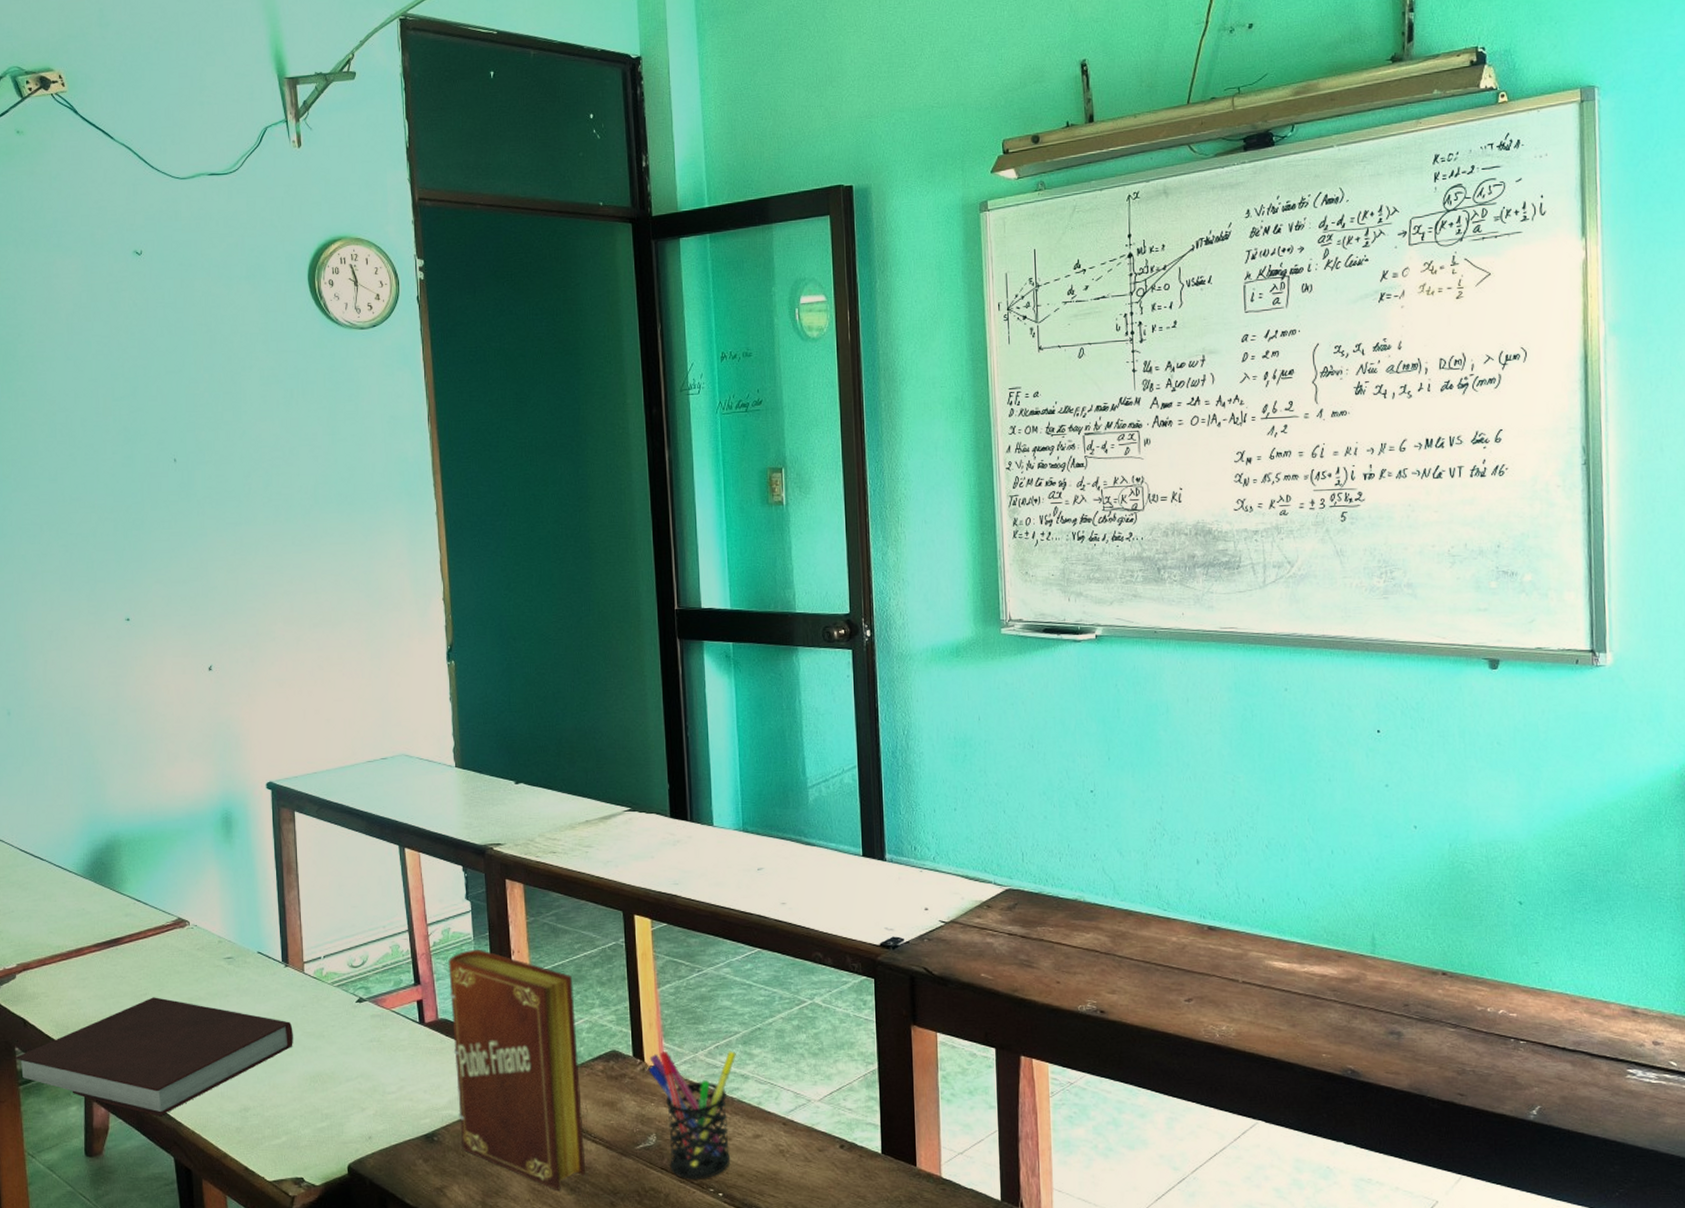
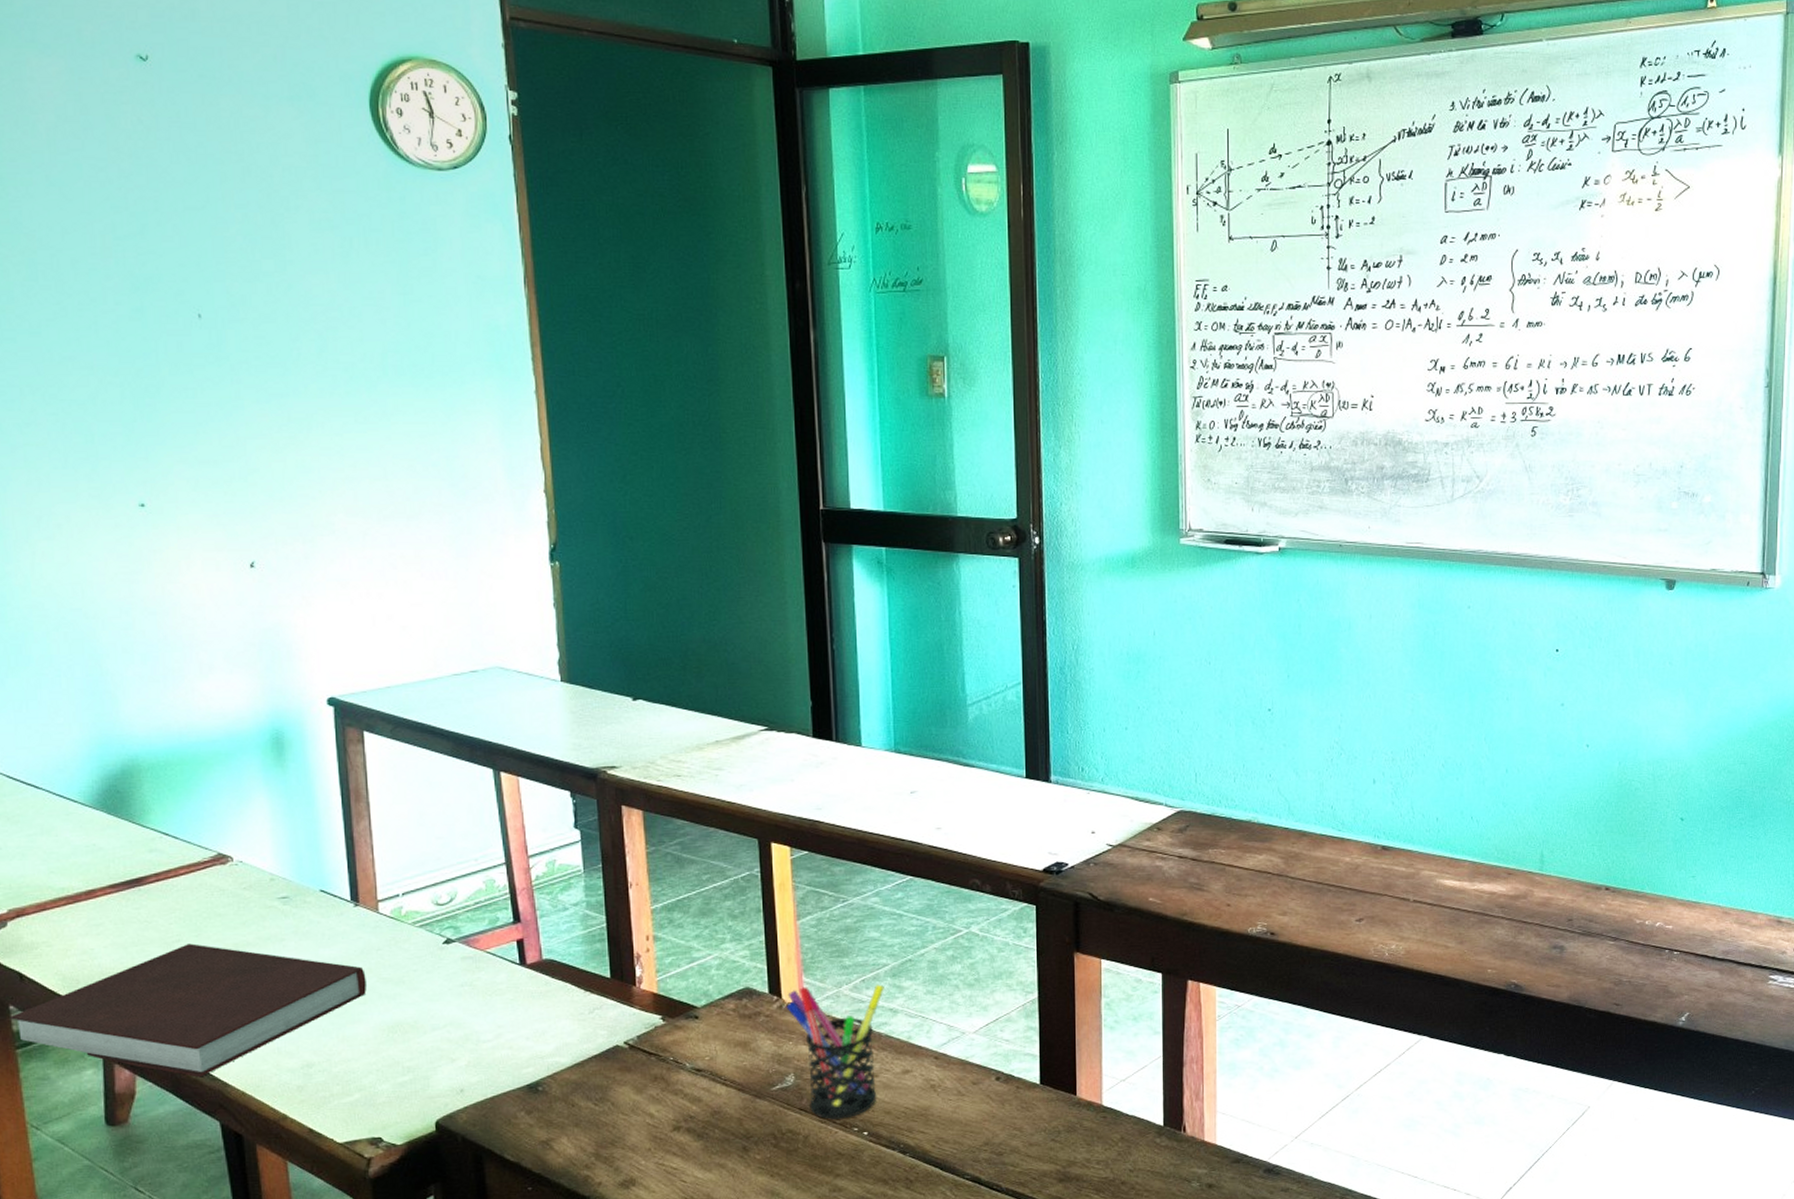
book: present [448,950,586,1190] -> none [554,883,715,1138]

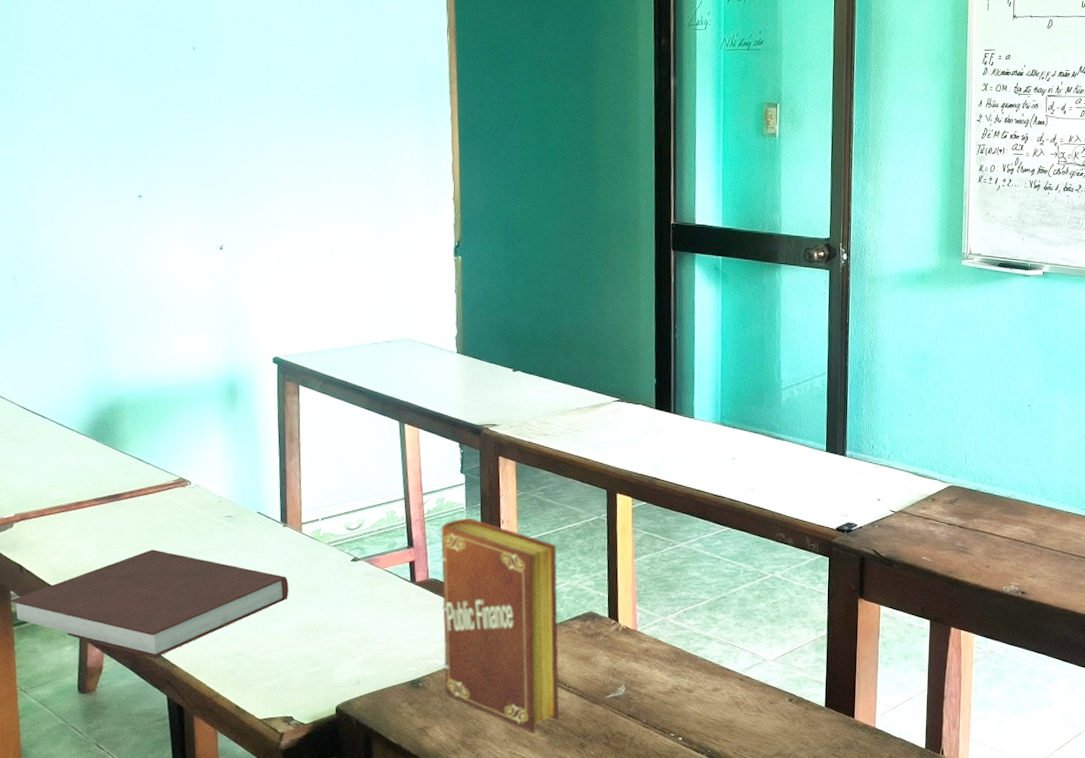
book: none [554,883,715,1138] -> present [440,518,559,732]
pen holder: present [786,984,884,1120] -> none [622,614,702,726]

